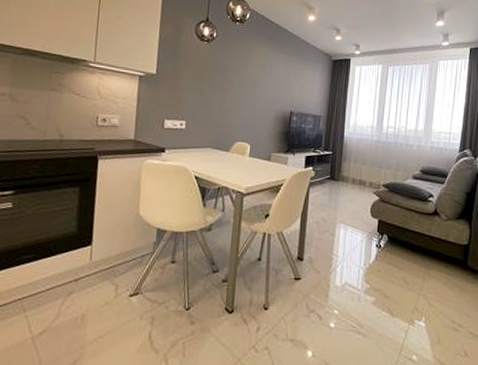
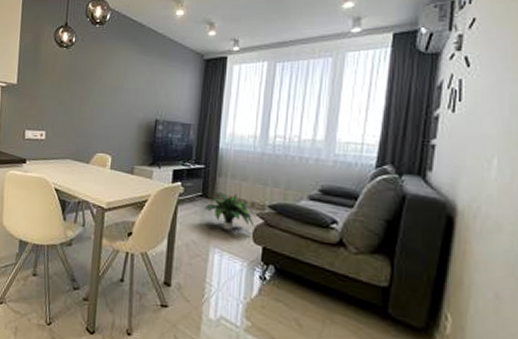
potted plant: none [332,173,372,207] -> present [204,191,255,231]

